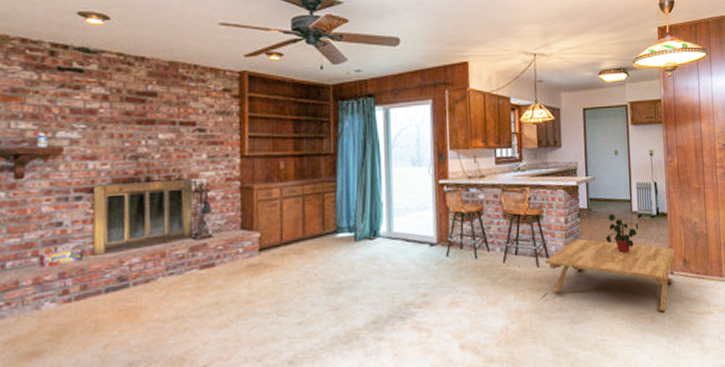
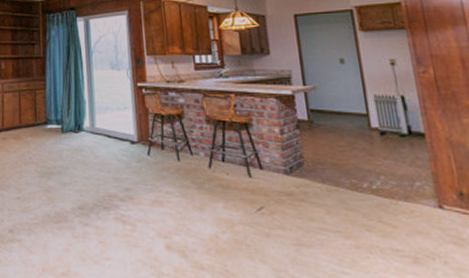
coffee table: present [544,238,676,312] -> none [257,152,445,254]
potted plant: present [606,213,639,254] -> none [336,128,383,175]

